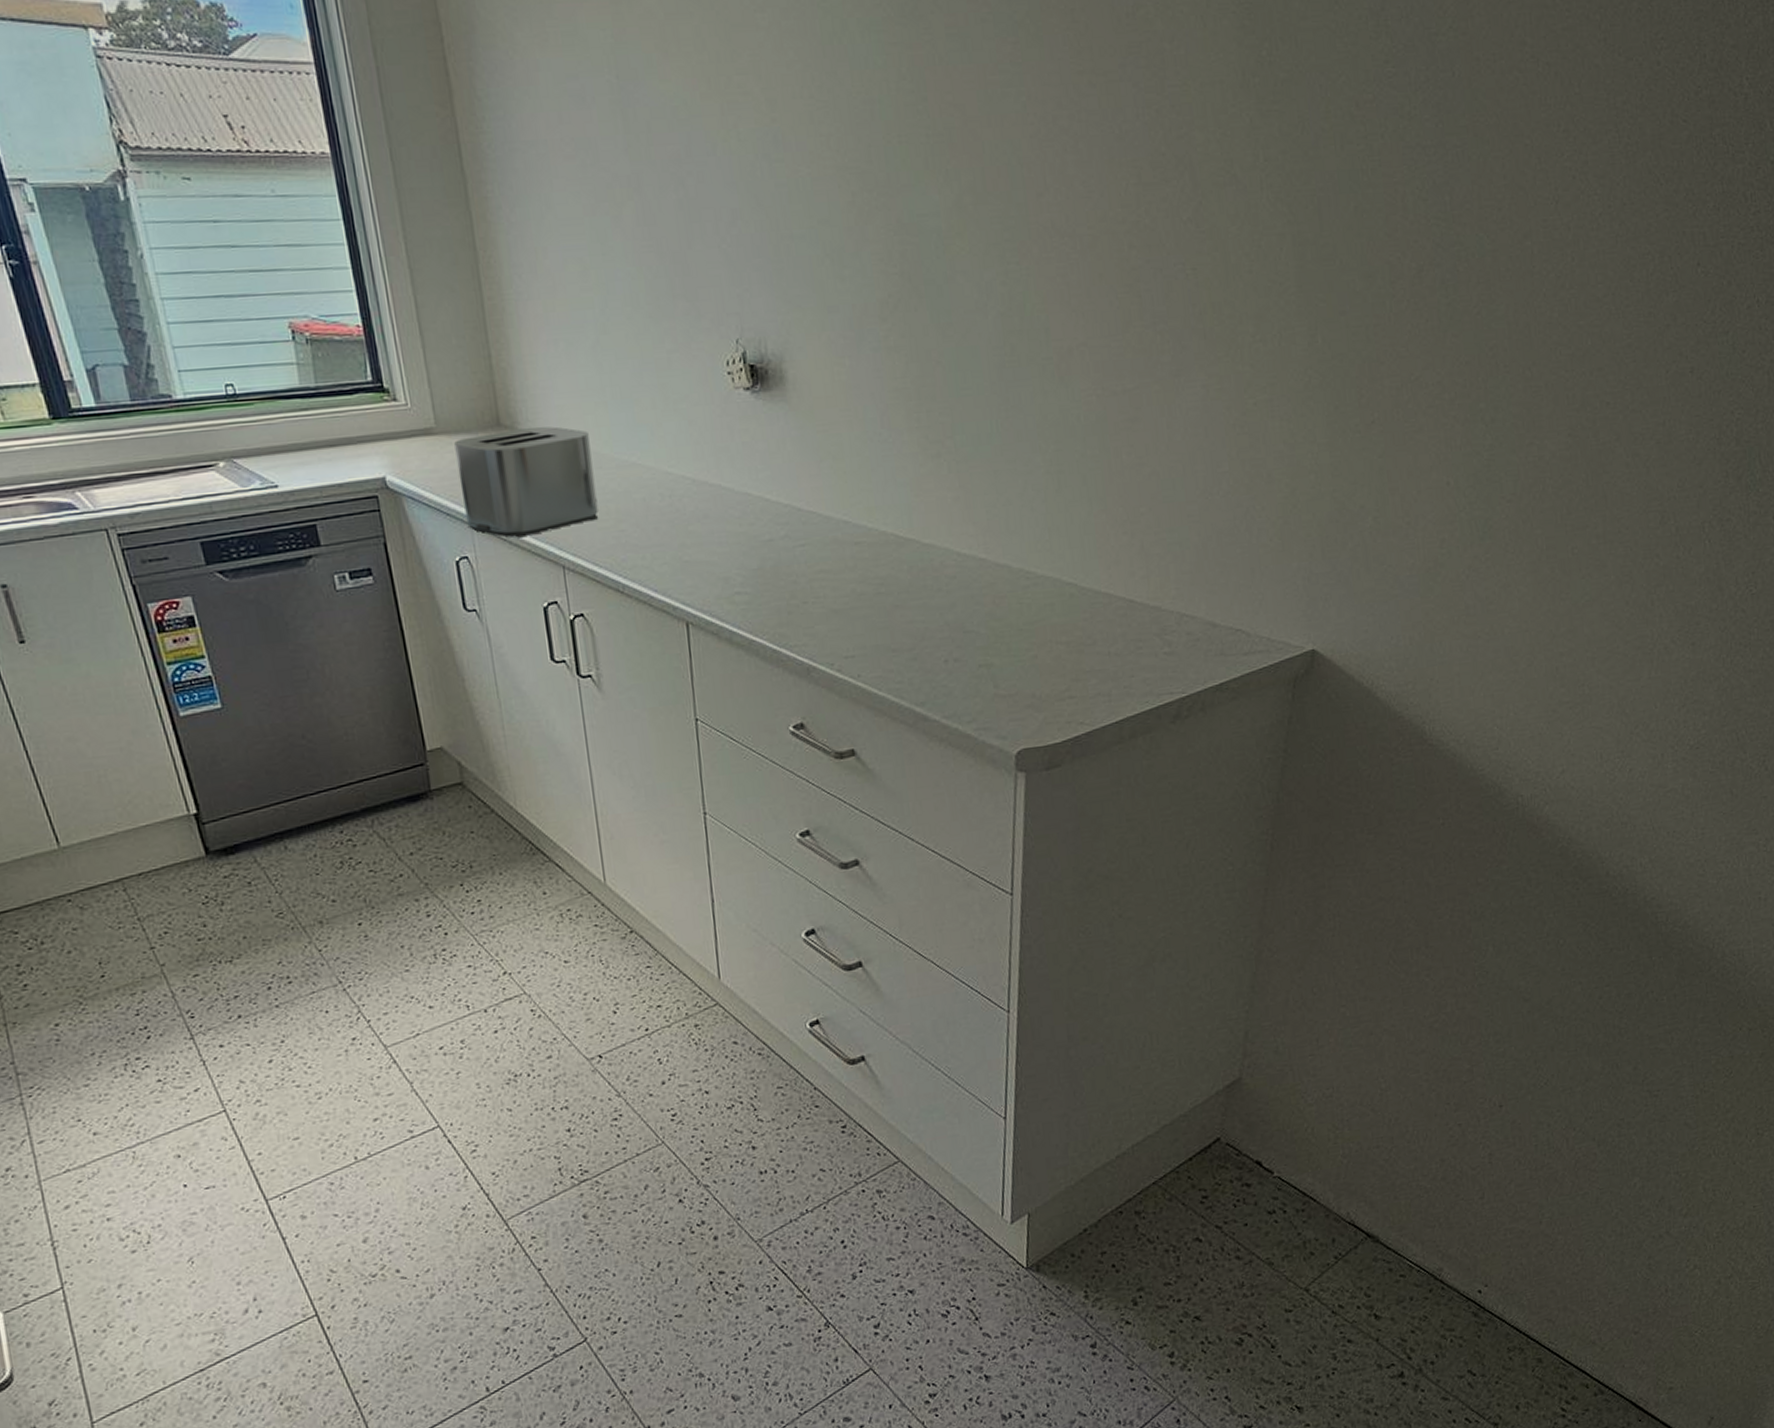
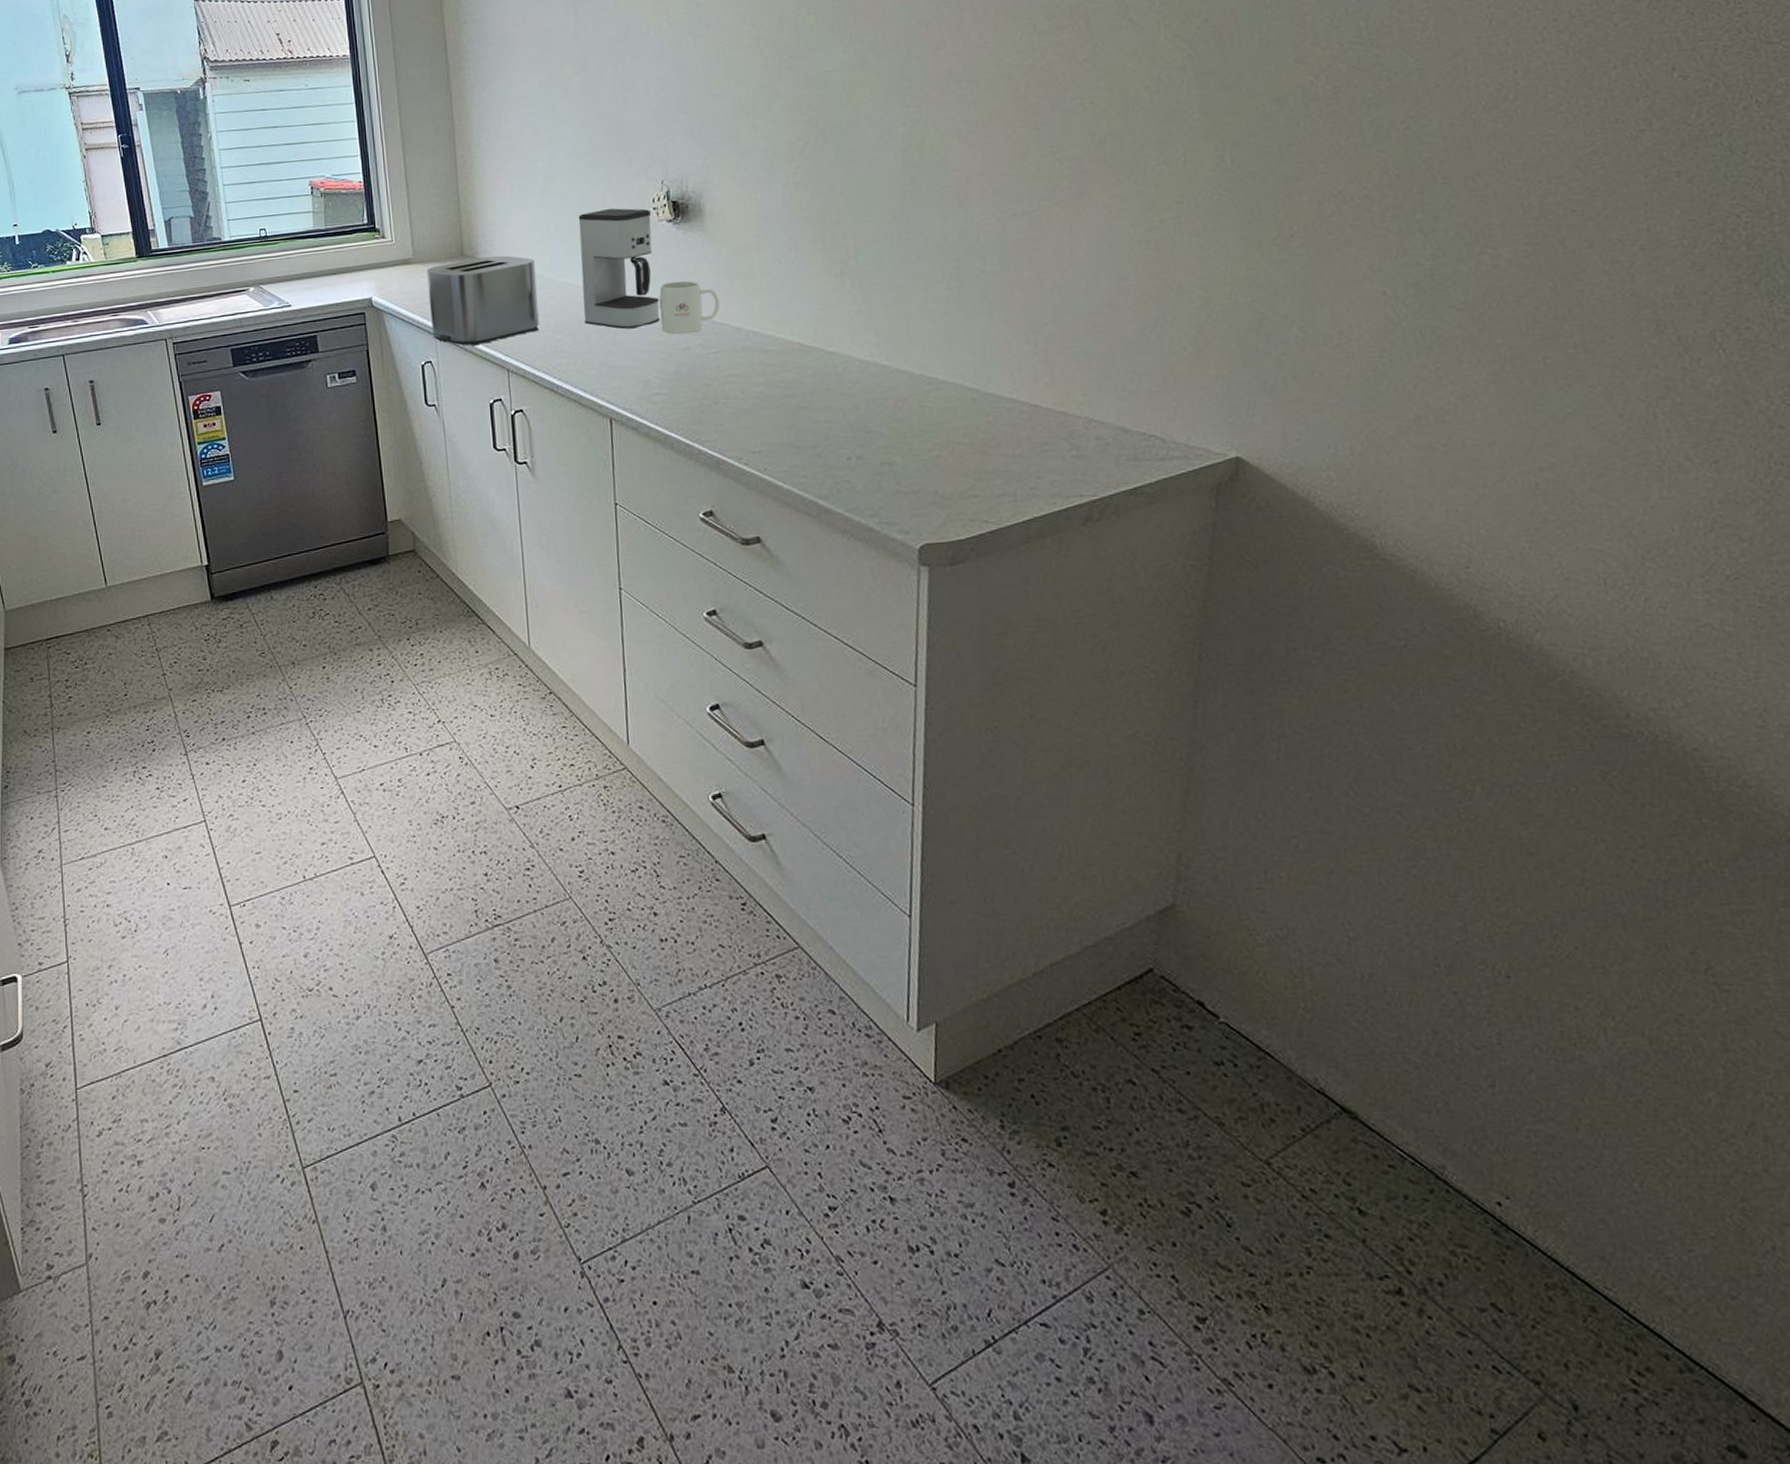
coffee maker: none [639,370,740,518] -> present [578,208,660,329]
mug: none [737,460,807,525] -> present [659,280,720,335]

